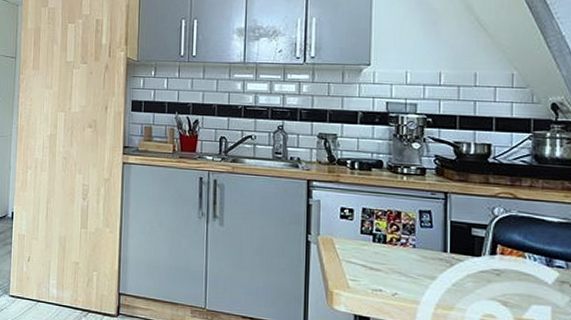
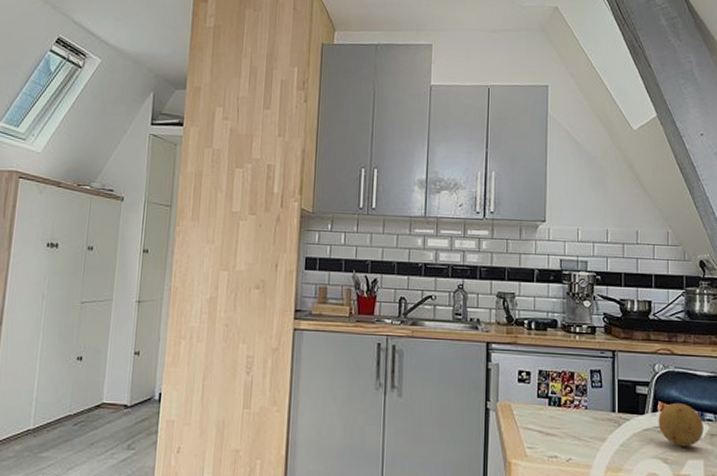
fruit: none [497,247,552,292] -> present [658,402,704,447]

